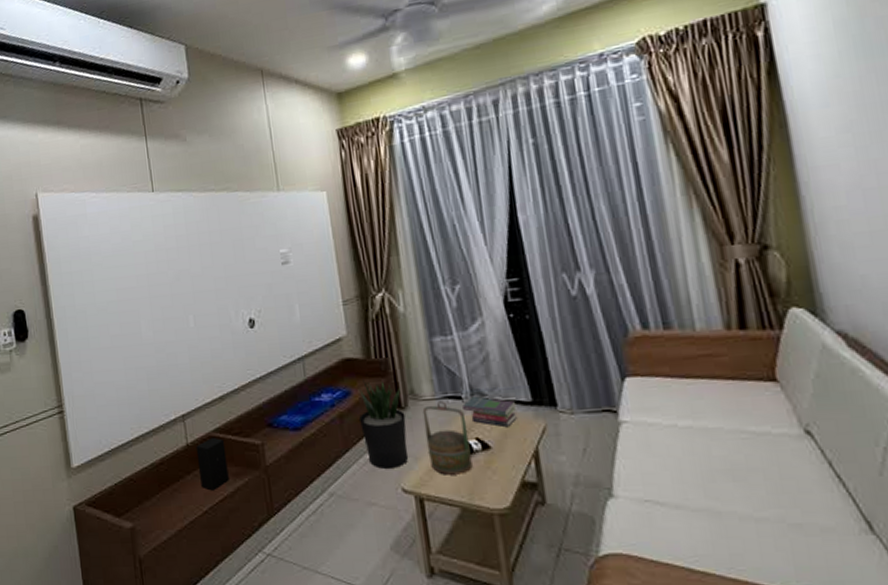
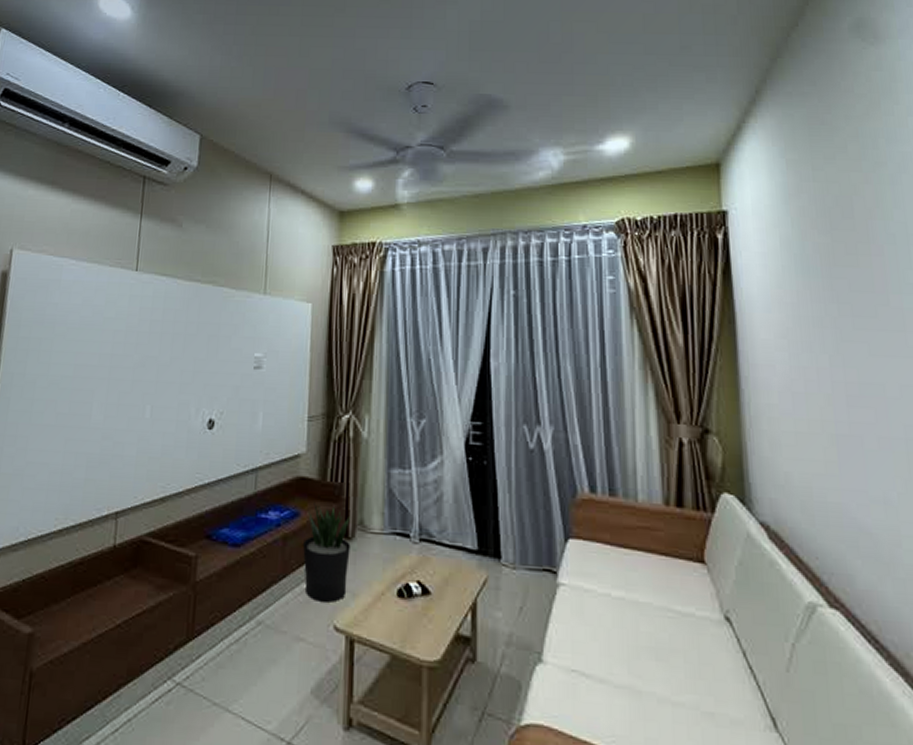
speaker: present [196,437,229,491] -> none [120,541,156,602]
decorative basket: present [422,401,473,475] -> none [367,536,411,618]
books: present [462,396,517,428] -> none [409,536,462,574]

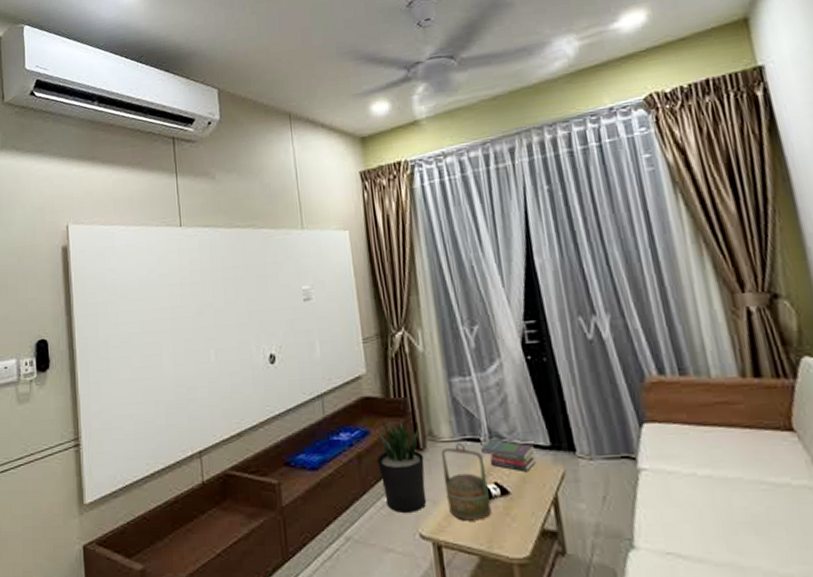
decorative basket: none [367,536,411,618] -> present [441,443,492,521]
books: none [409,536,462,574] -> present [481,438,536,473]

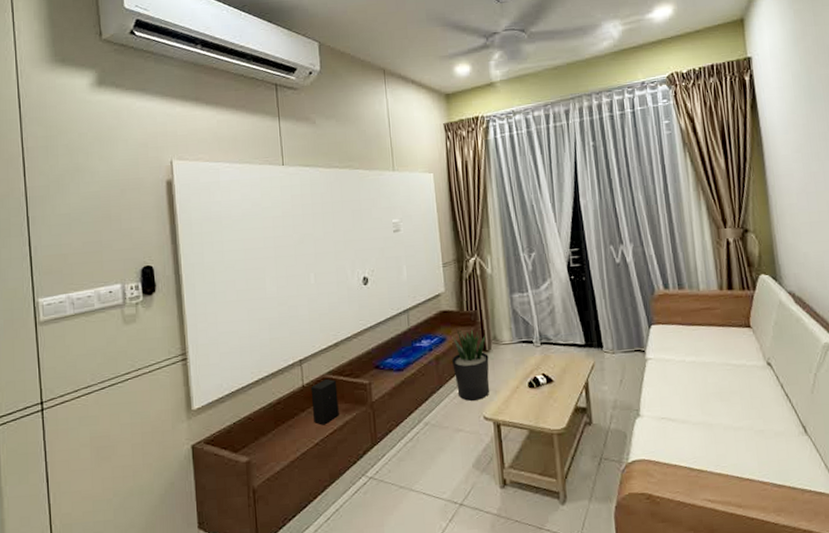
speaker: none [211,475,244,532] -> present [310,378,339,425]
decorative basket: present [441,443,492,521] -> none [502,345,539,404]
books: present [481,438,536,473] -> none [533,340,574,365]

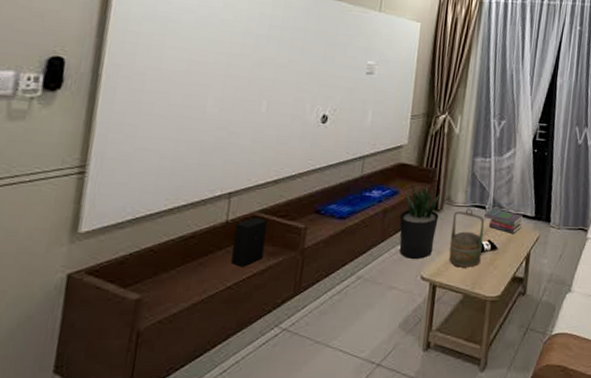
decorative basket: none [502,345,539,404] -> present [449,208,485,268]
books: none [533,340,574,365] -> present [484,207,523,235]

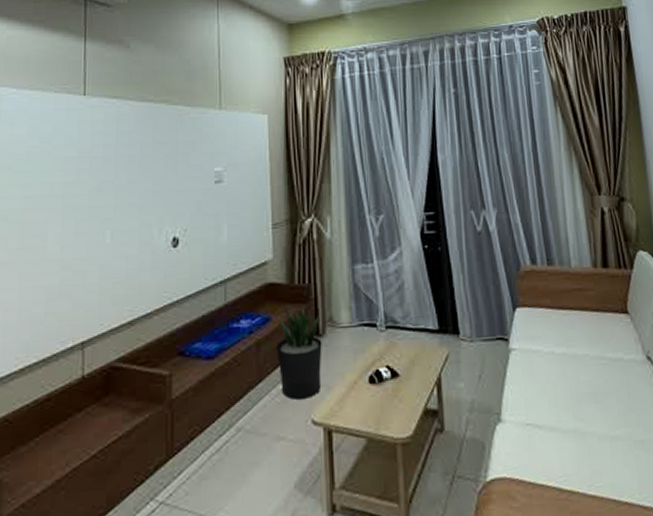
speaker: present [231,216,268,267] -> none [92,367,128,431]
decorative basket: present [449,208,485,268] -> none [339,328,381,405]
books: present [484,207,523,235] -> none [377,323,425,355]

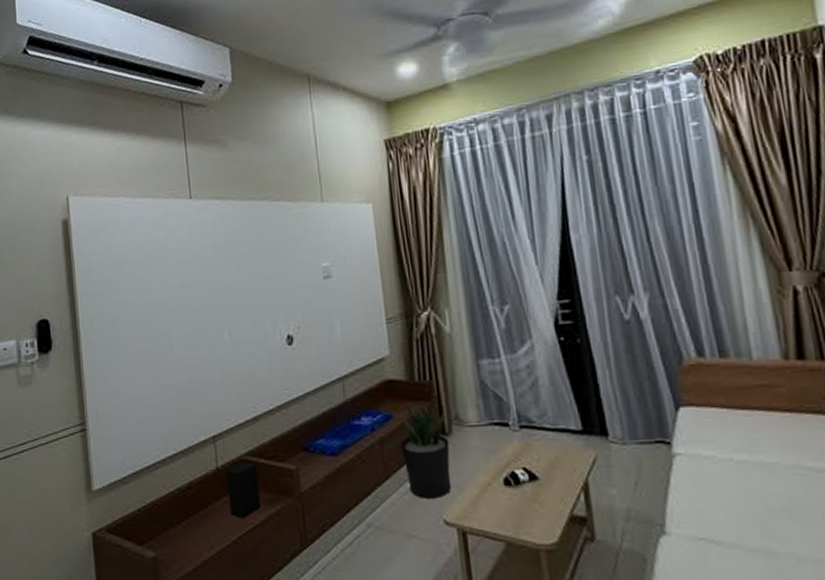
speaker: none [92,367,128,431] -> present [226,460,261,519]

